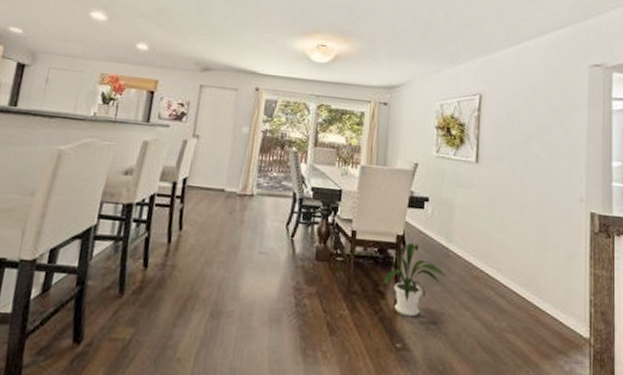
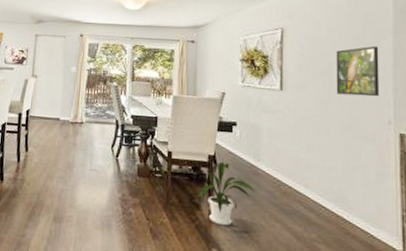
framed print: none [531,118,574,173] -> present [336,46,380,97]

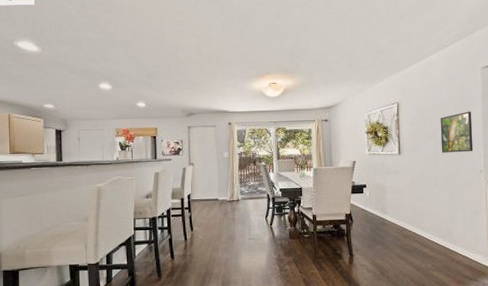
house plant: present [196,161,254,226] -> none [338,218,383,269]

